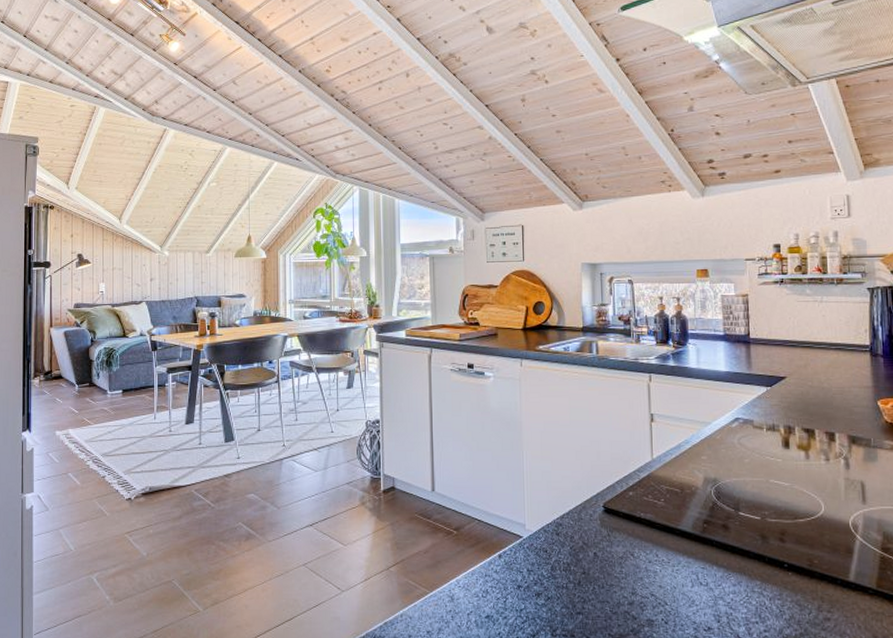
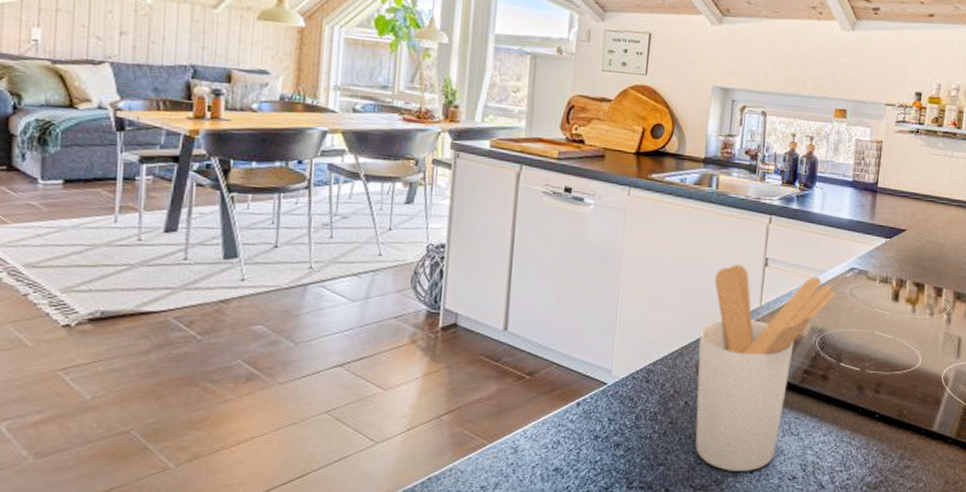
utensil holder: none [599,421,724,621] -> present [695,264,836,471]

